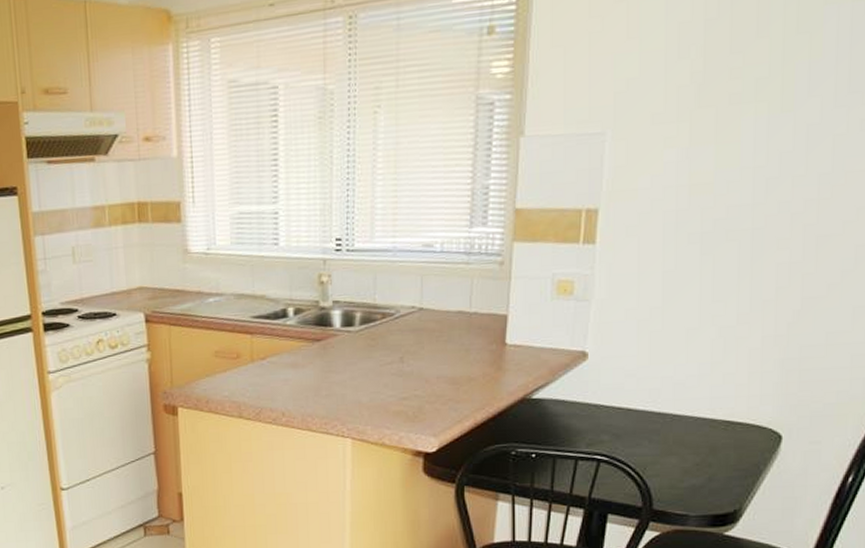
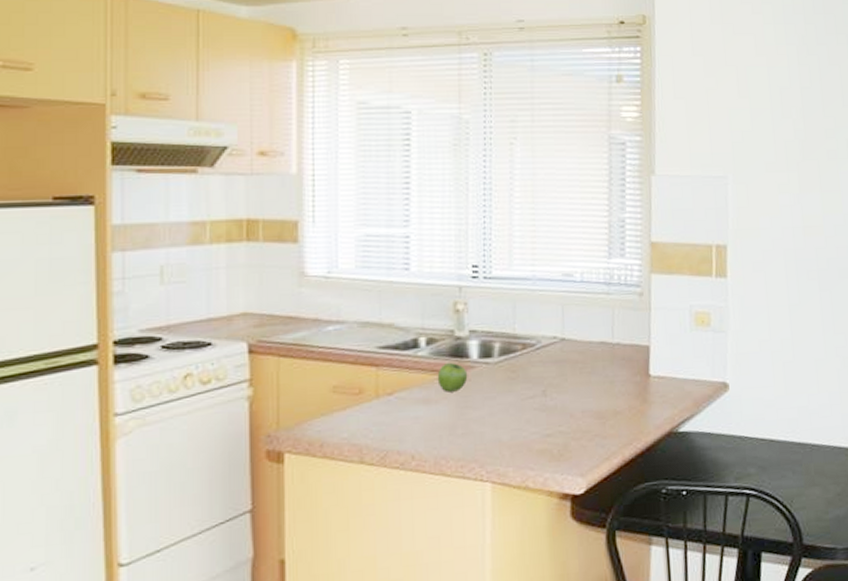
fruit: none [304,331,331,358] -> present [437,363,468,392]

